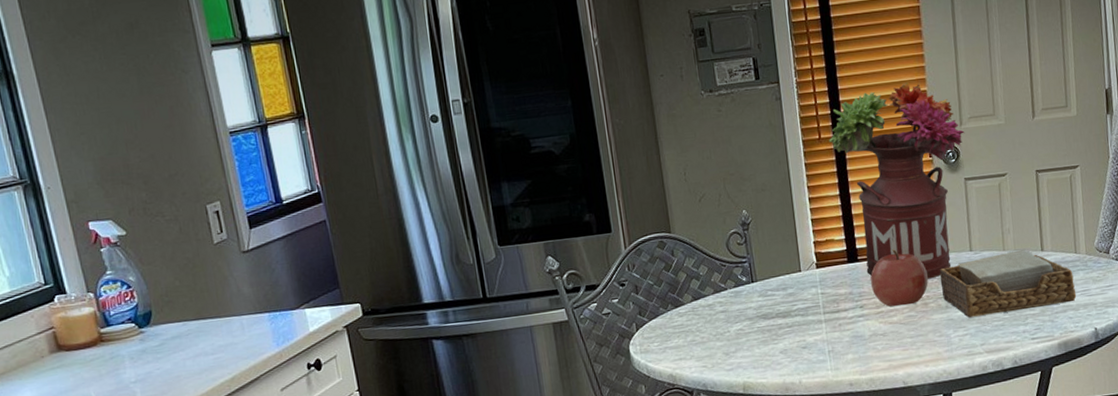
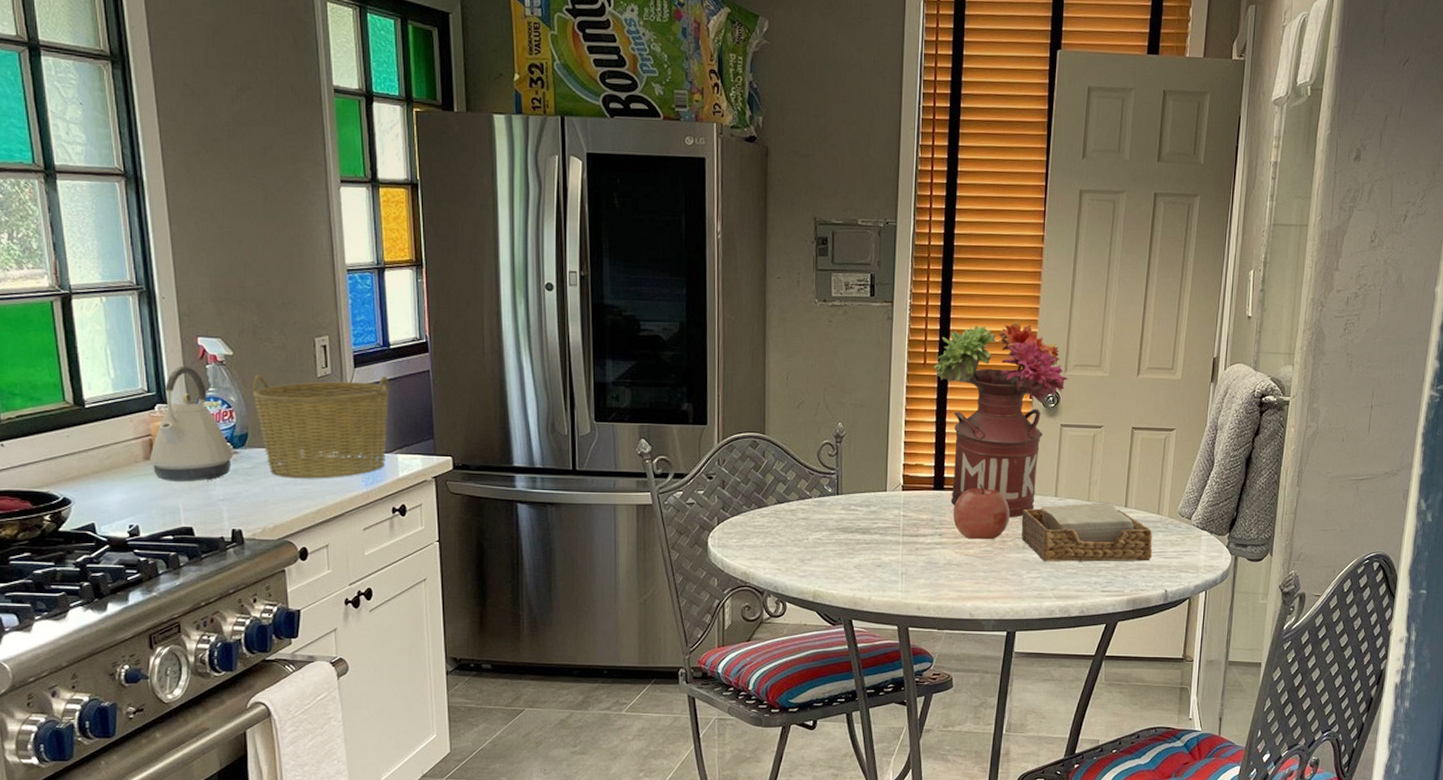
kettle: none [55,252,139,372] -> present [150,365,233,483]
basket: none [149,232,294,351] -> present [252,374,391,479]

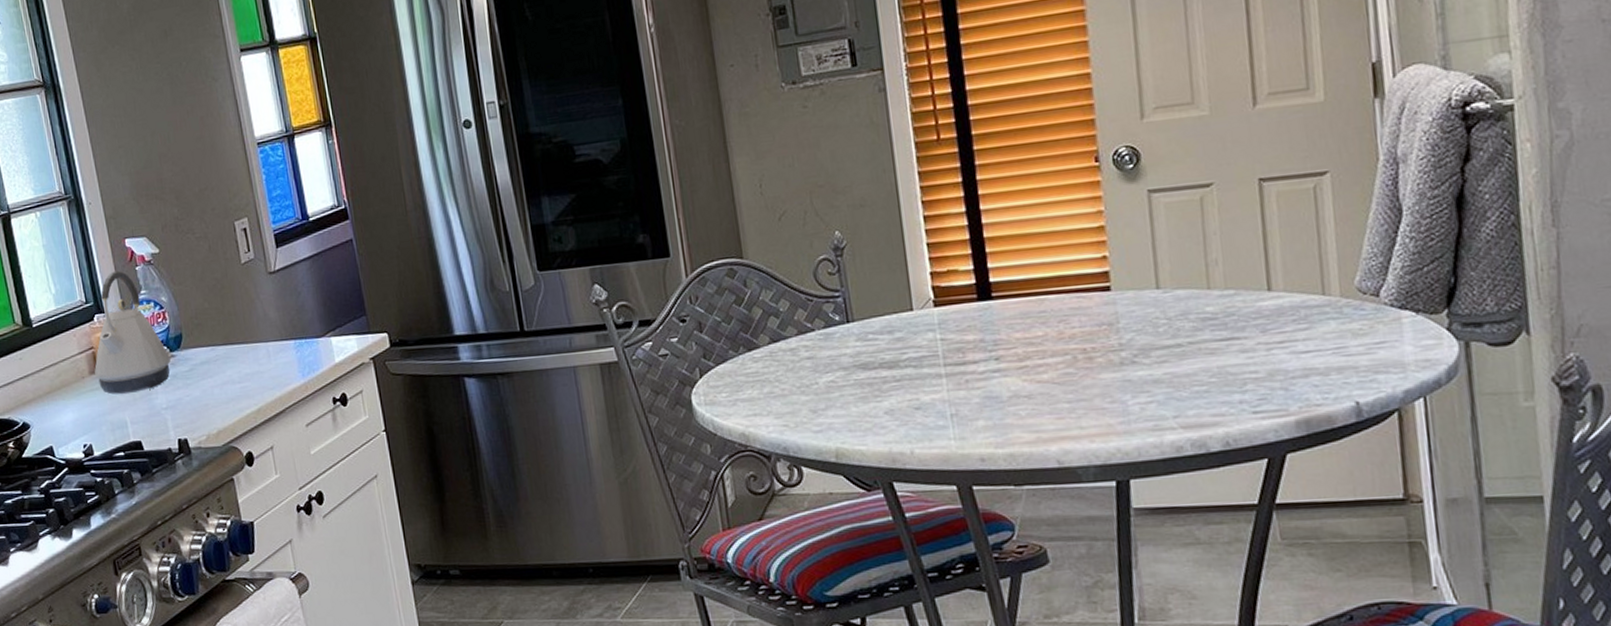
basket: present [252,374,391,479] -> none [180,252,320,378]
flower arrangement: present [933,321,1068,518] -> none [951,63,1149,325]
fruit: present [952,482,1010,540] -> none [1009,283,1094,360]
napkin holder: present [1021,502,1153,562] -> none [1111,286,1326,379]

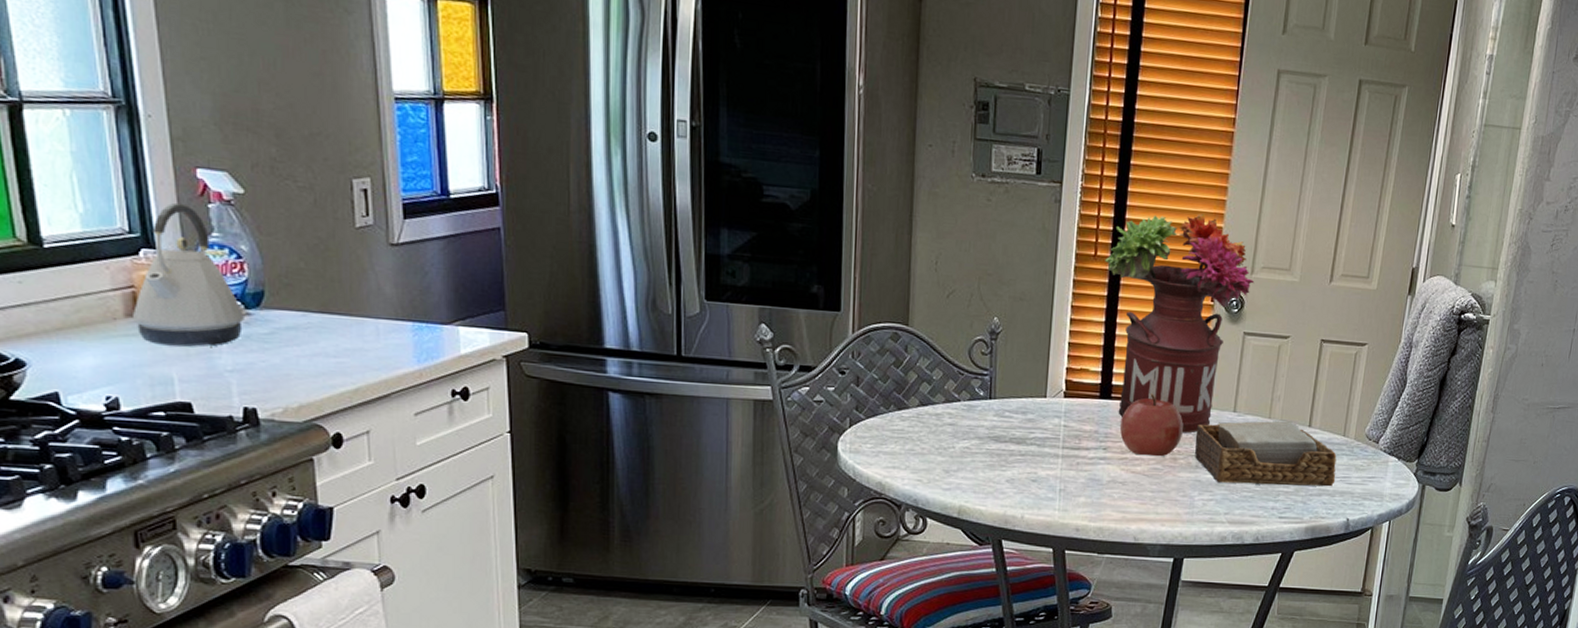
flower arrangement: none [951,63,1149,325] -> present [1105,214,1255,433]
fruit: none [1009,283,1094,360] -> present [1119,392,1184,457]
napkin holder: none [1111,286,1326,379] -> present [1195,420,1337,487]

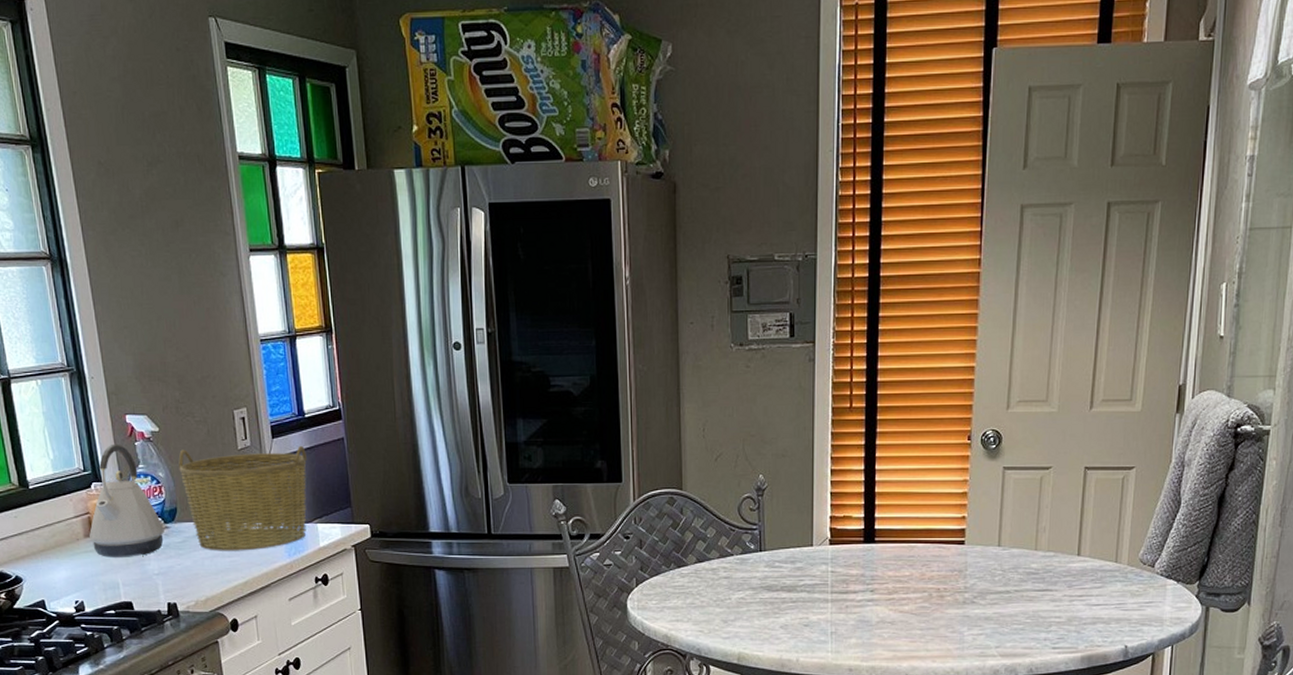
basket: none [270,219,451,352] -> present [178,445,308,551]
flower arrangement: present [1105,214,1255,433] -> none [860,356,1011,571]
fruit: present [1119,392,1184,457] -> none [885,533,948,595]
napkin holder: present [1195,420,1337,487] -> none [961,550,1110,617]

